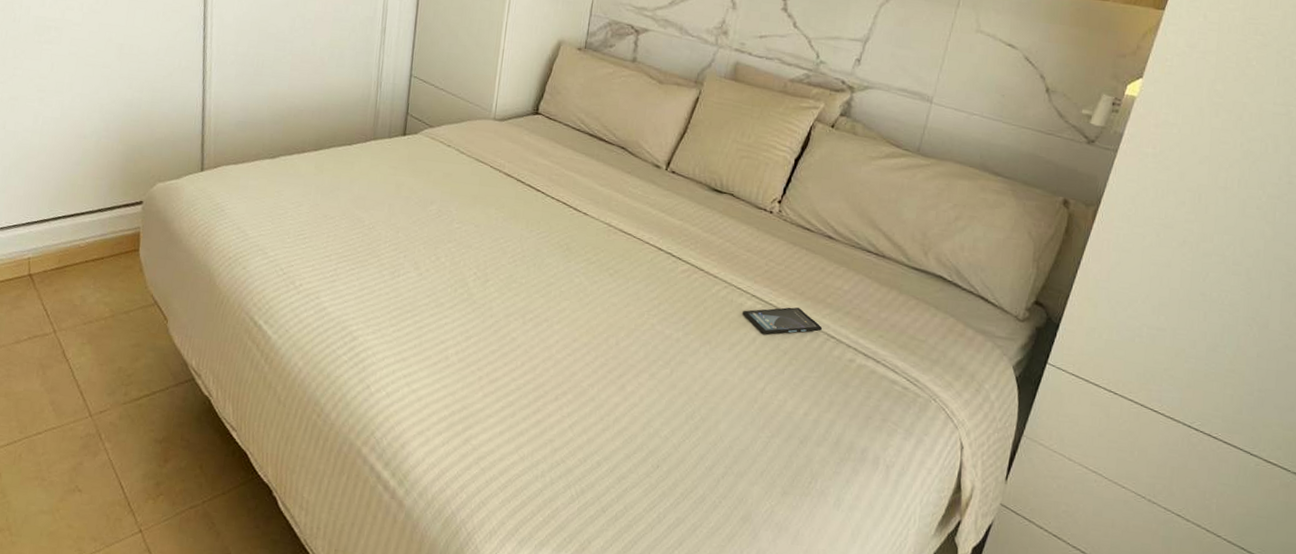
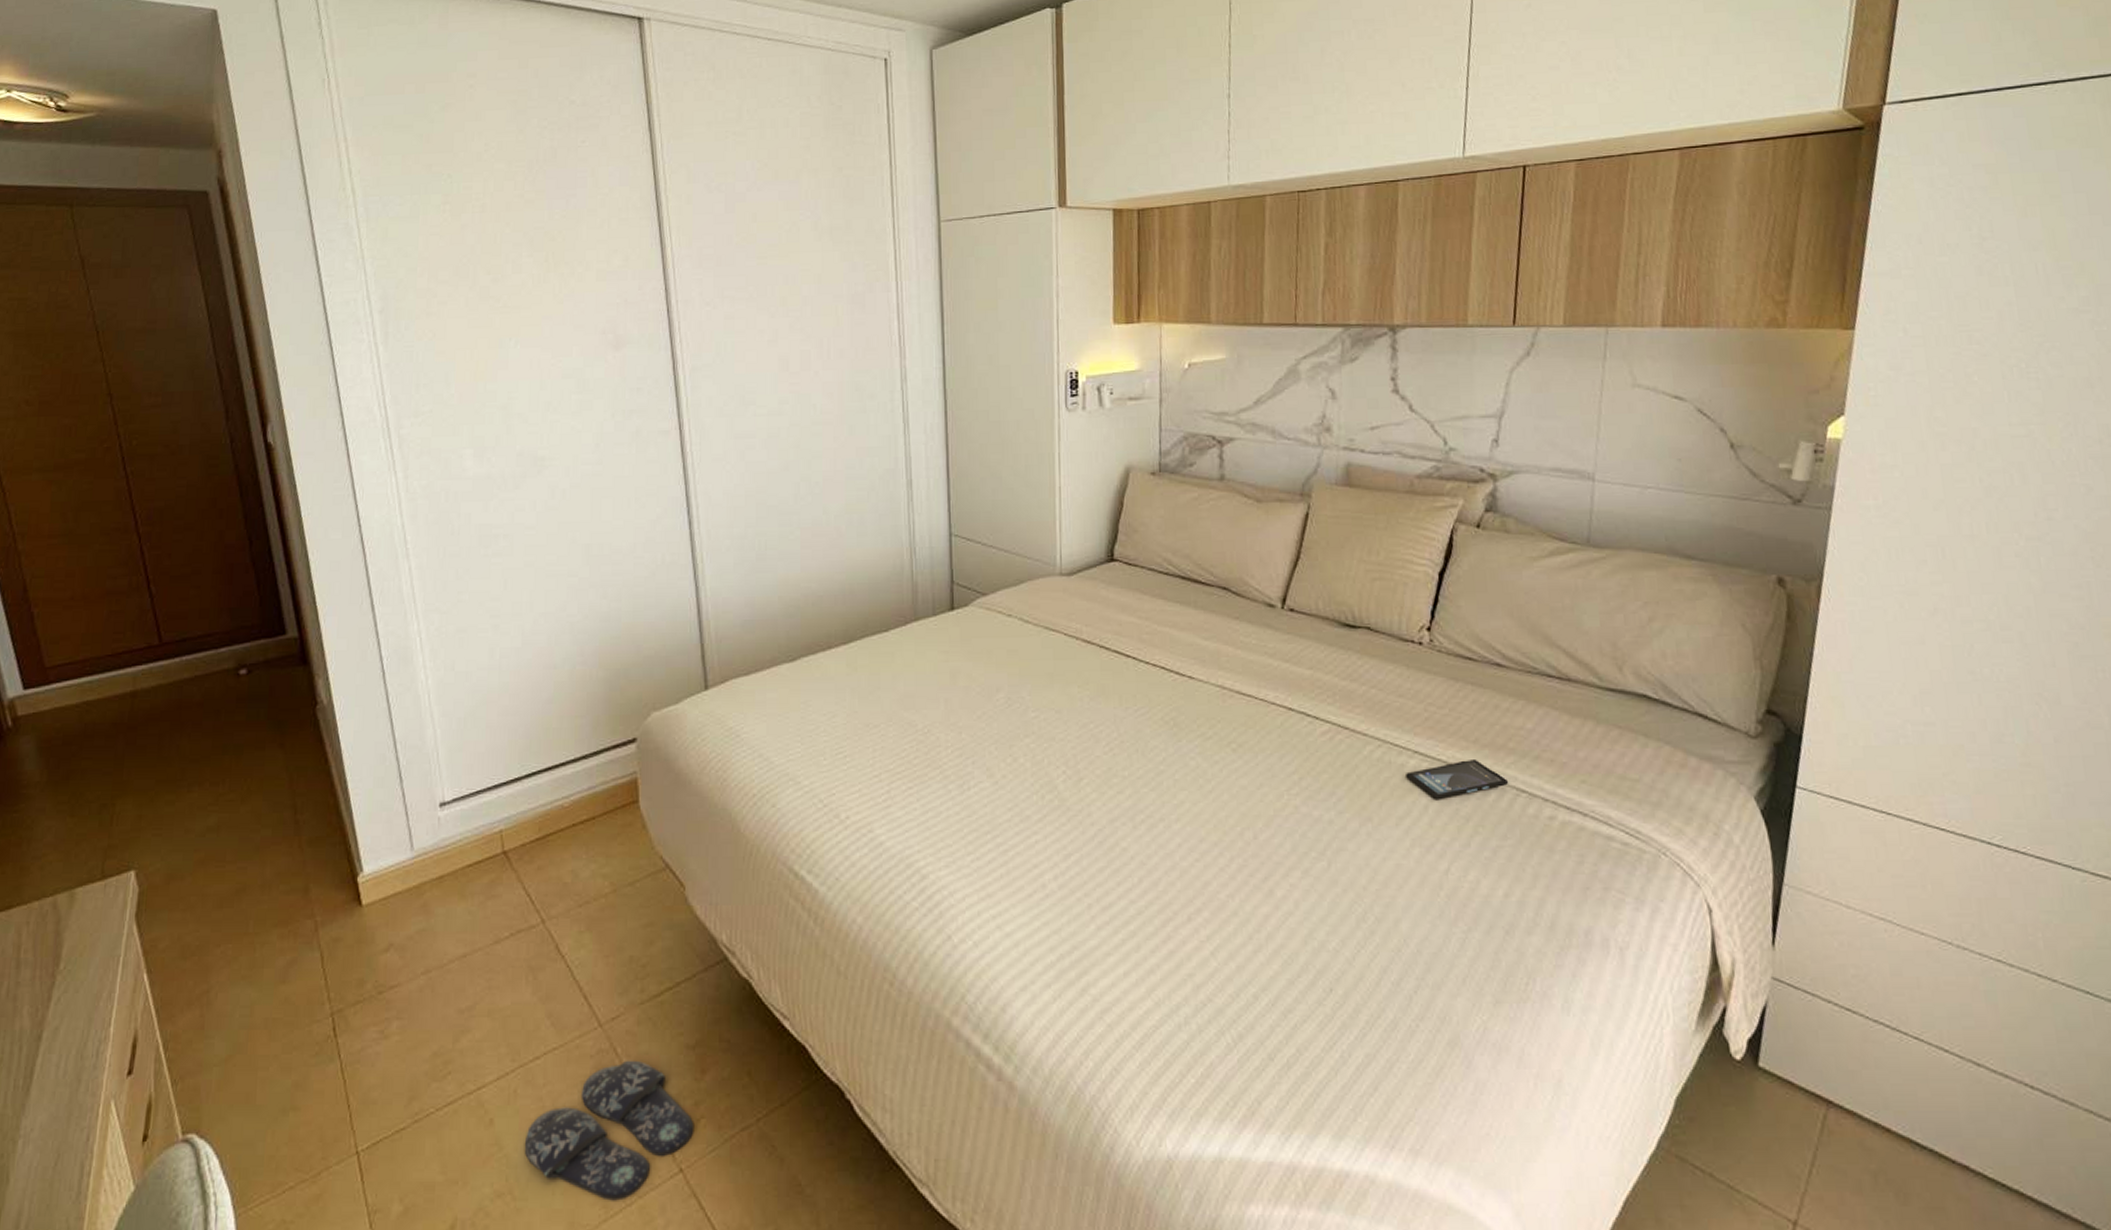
slippers: none [22,444,155,547] -> present [524,1060,694,1201]

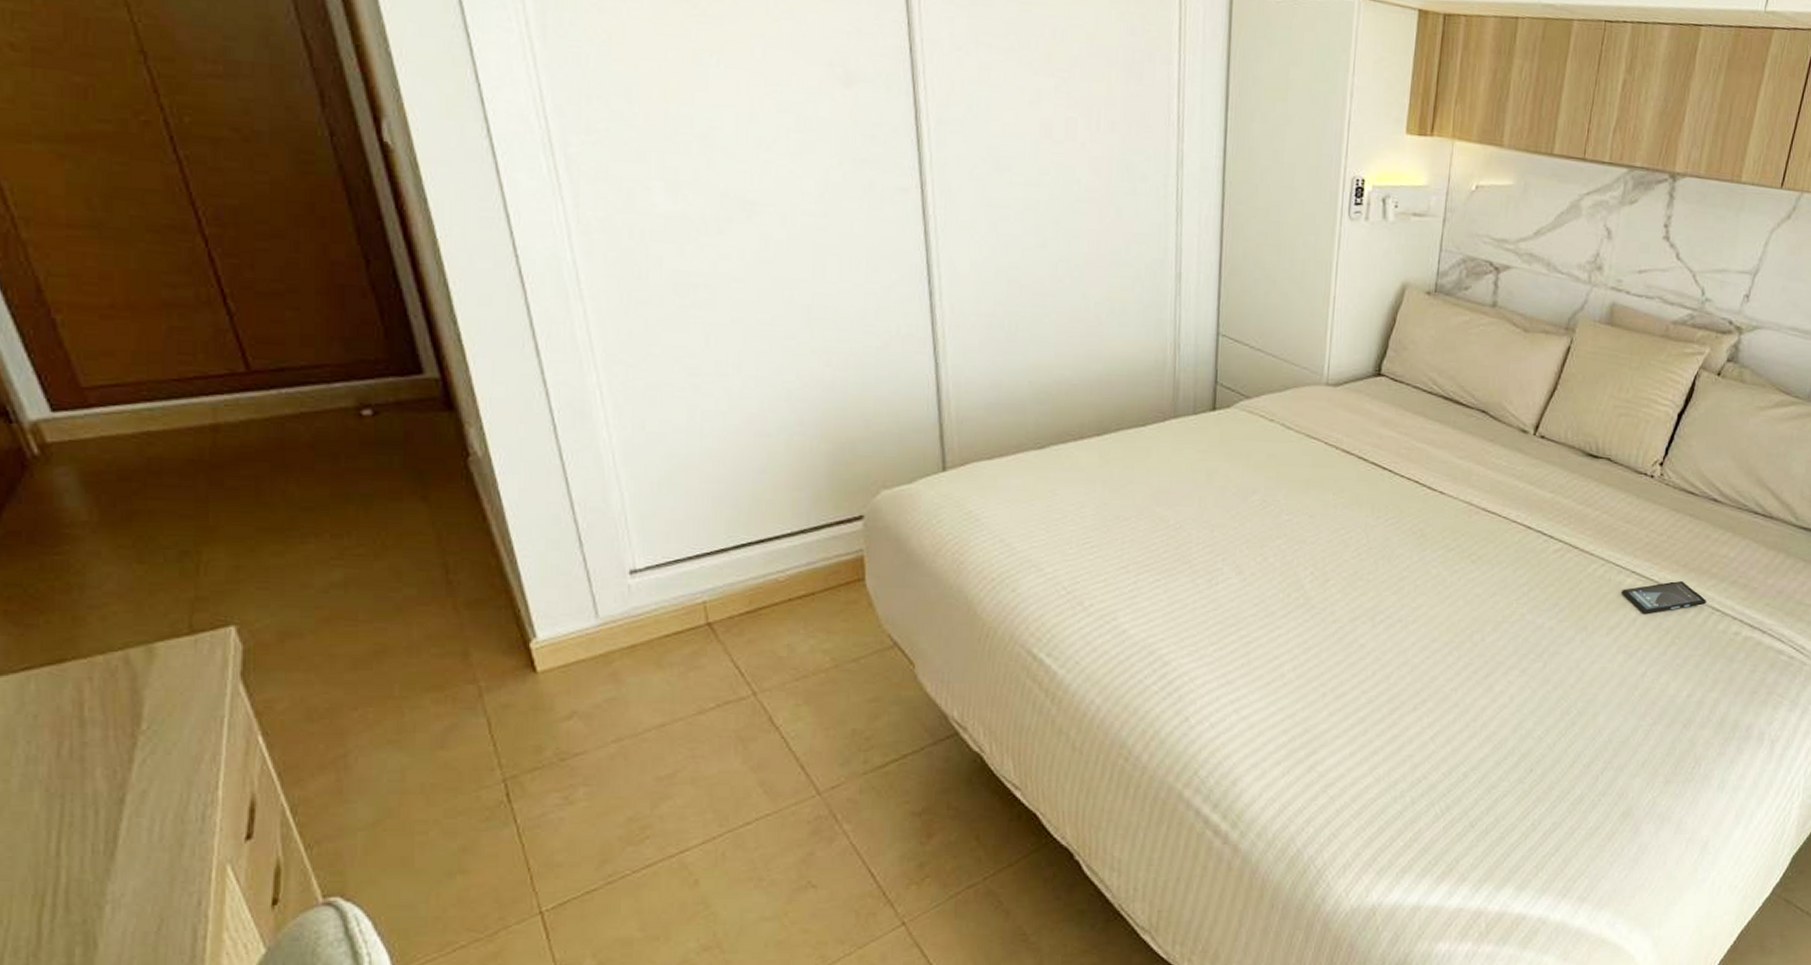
slippers: present [524,1060,694,1201] -> none [733,825,919,951]

